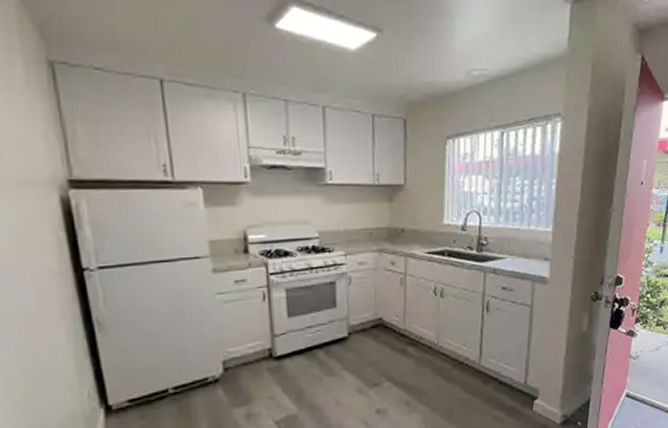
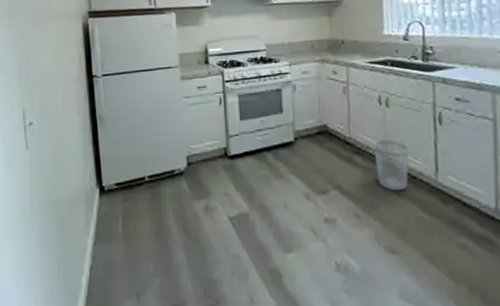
wastebasket: none [427,329,459,377] -> present [373,139,410,191]

